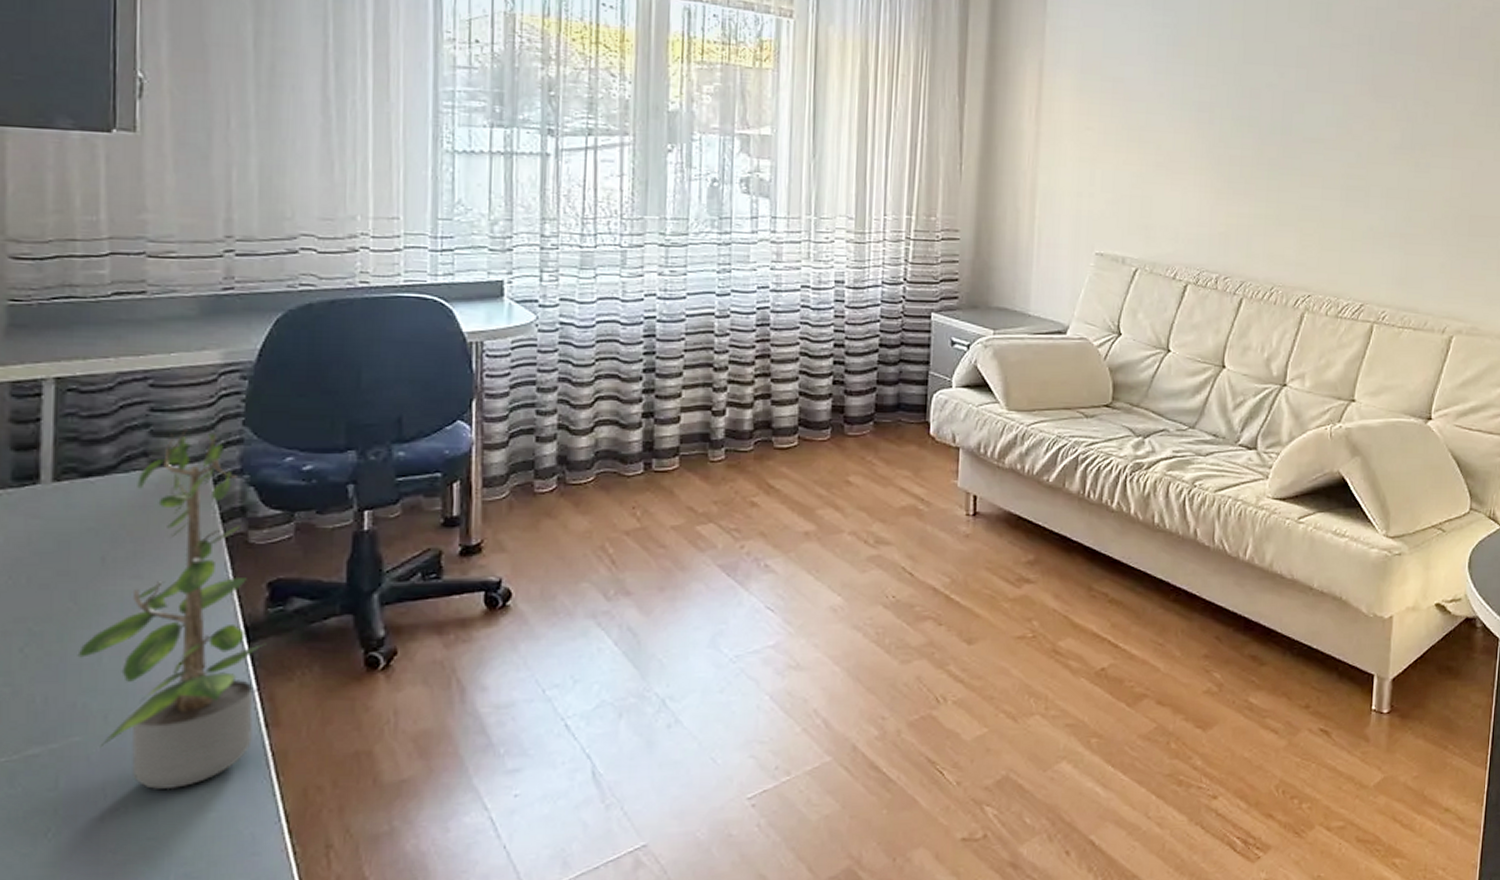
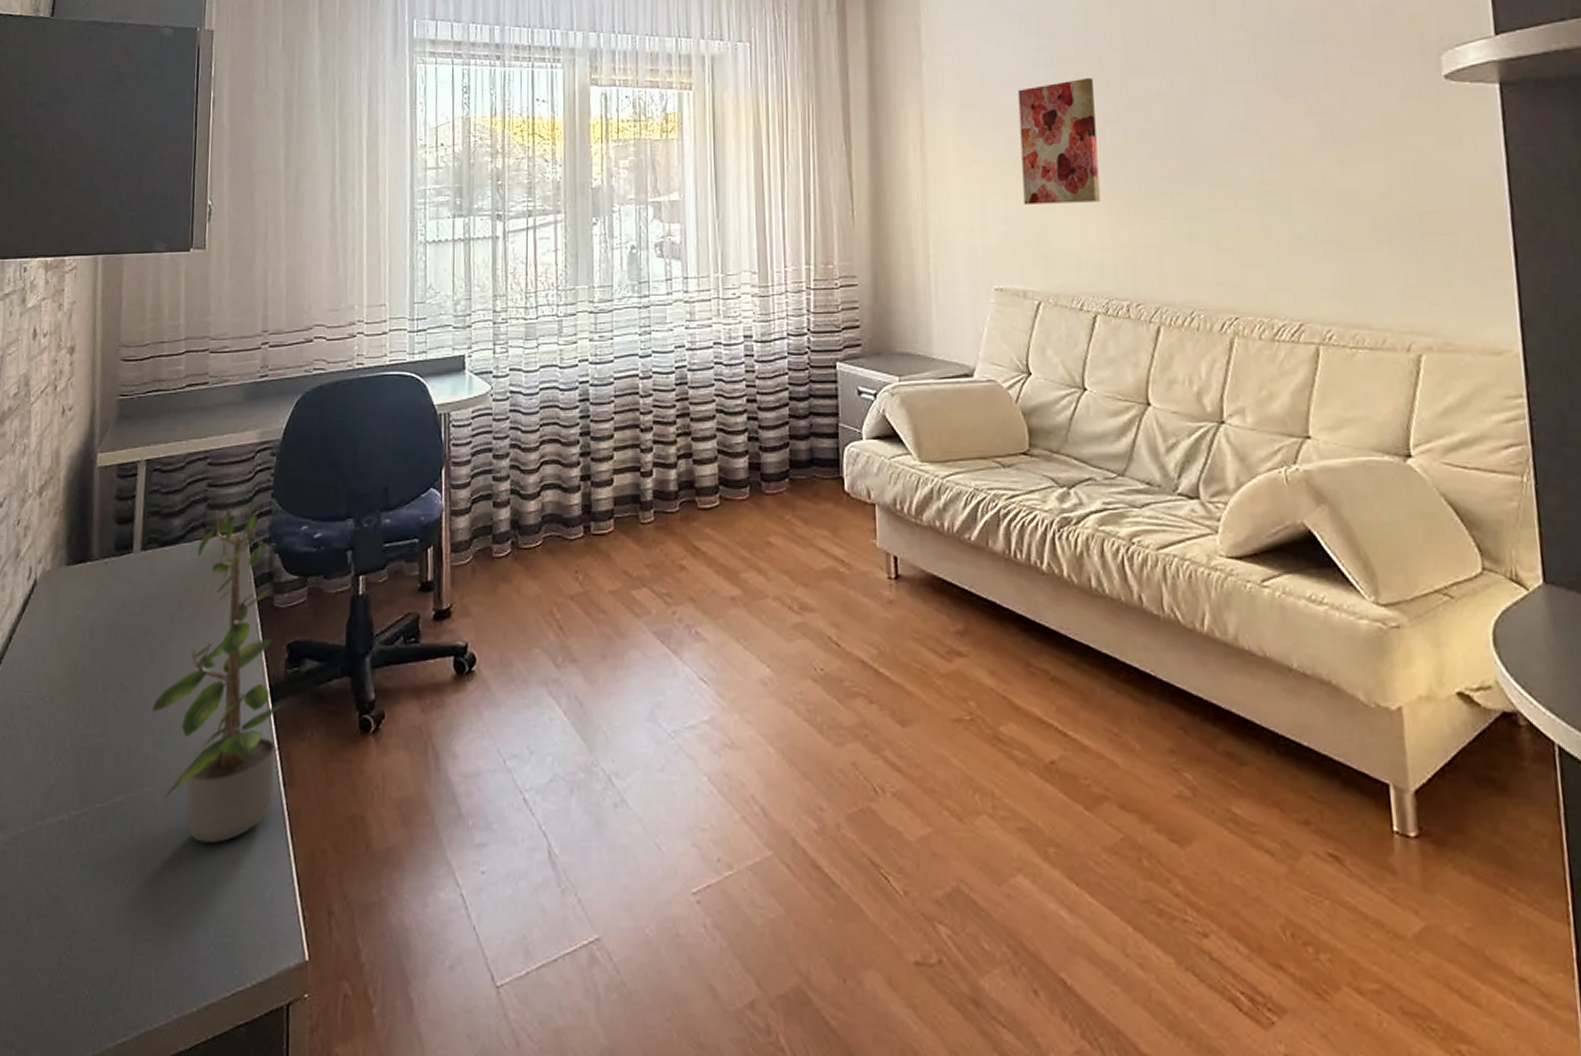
wall art: none [1132,60,1210,180] -> present [1018,78,1101,205]

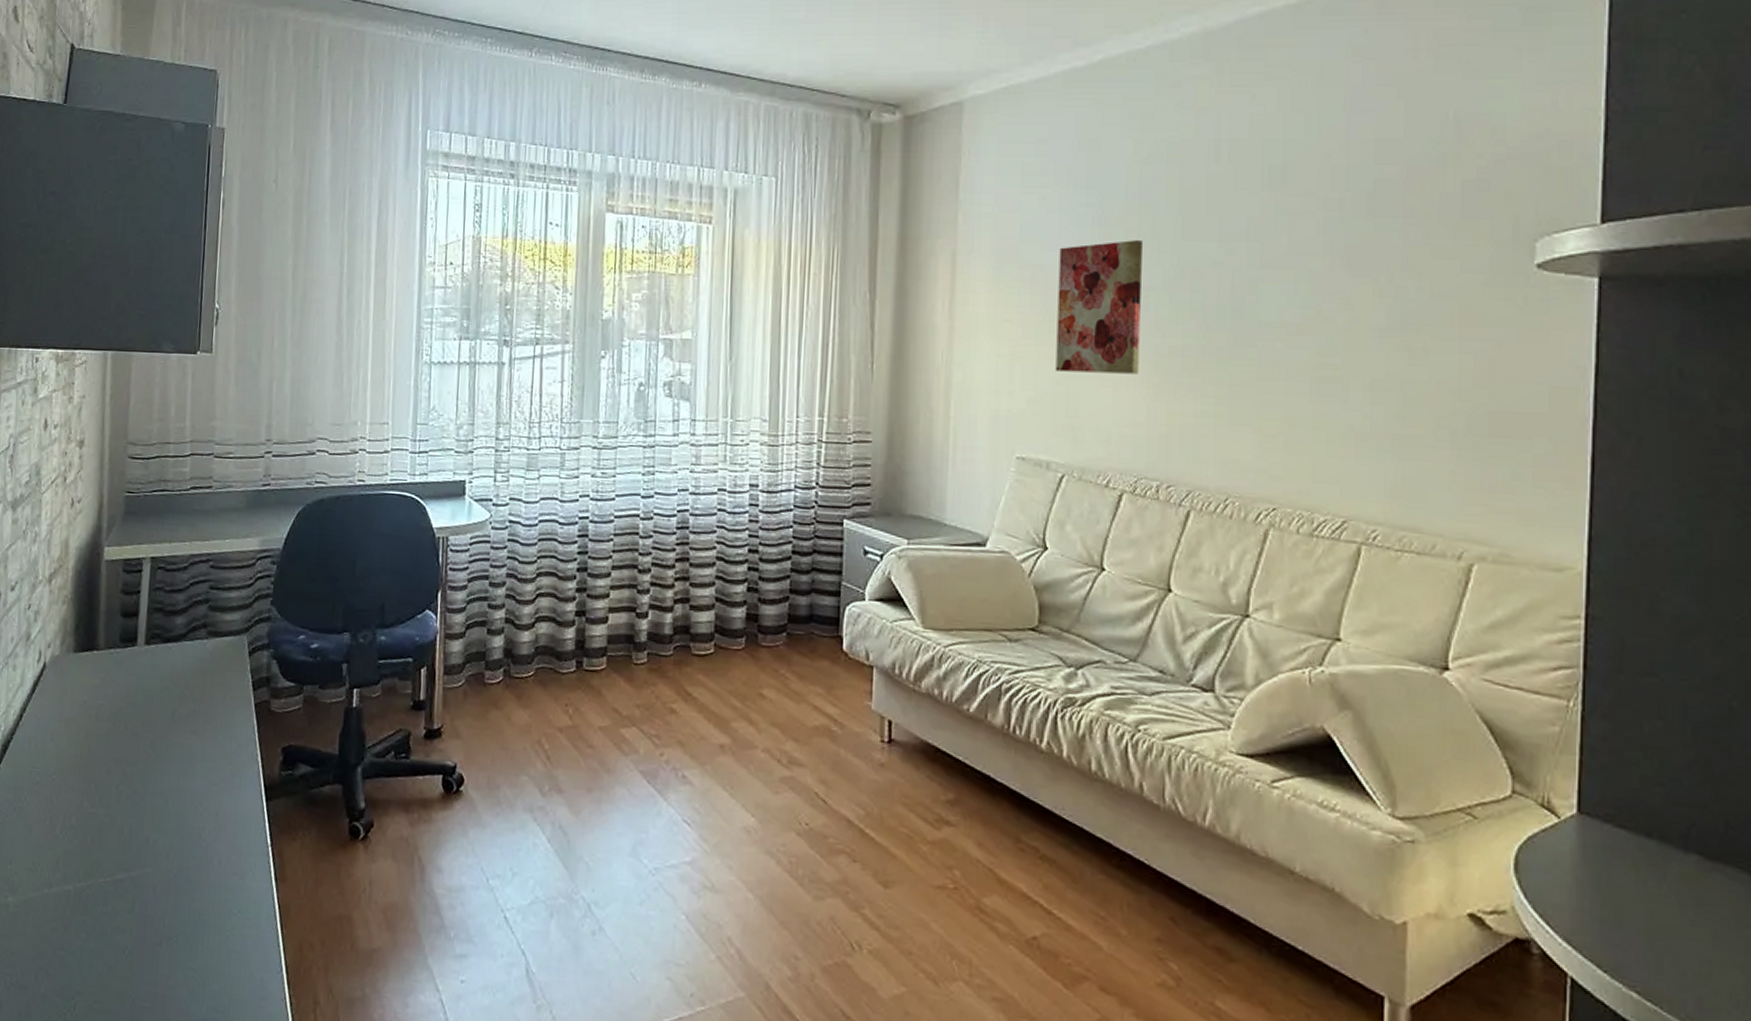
potted plant: present [151,501,286,844] -> none [152,605,279,927]

